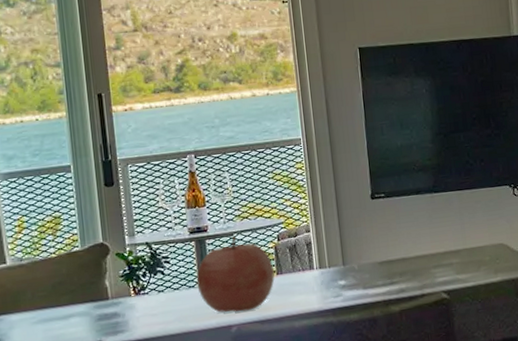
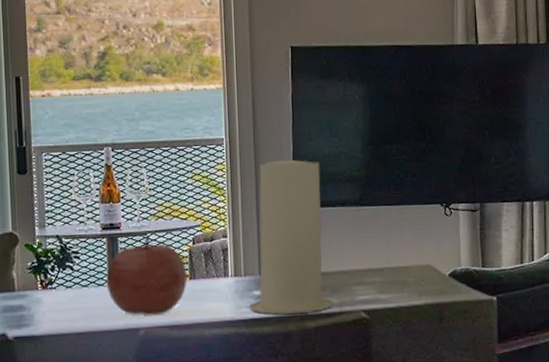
candle: none [335,154,415,302] -> present [249,159,333,315]

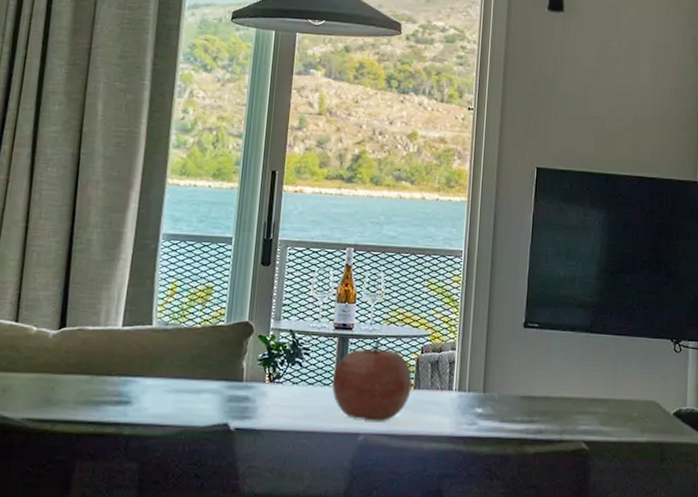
candle: present [249,159,333,315] -> none [470,277,554,437]

